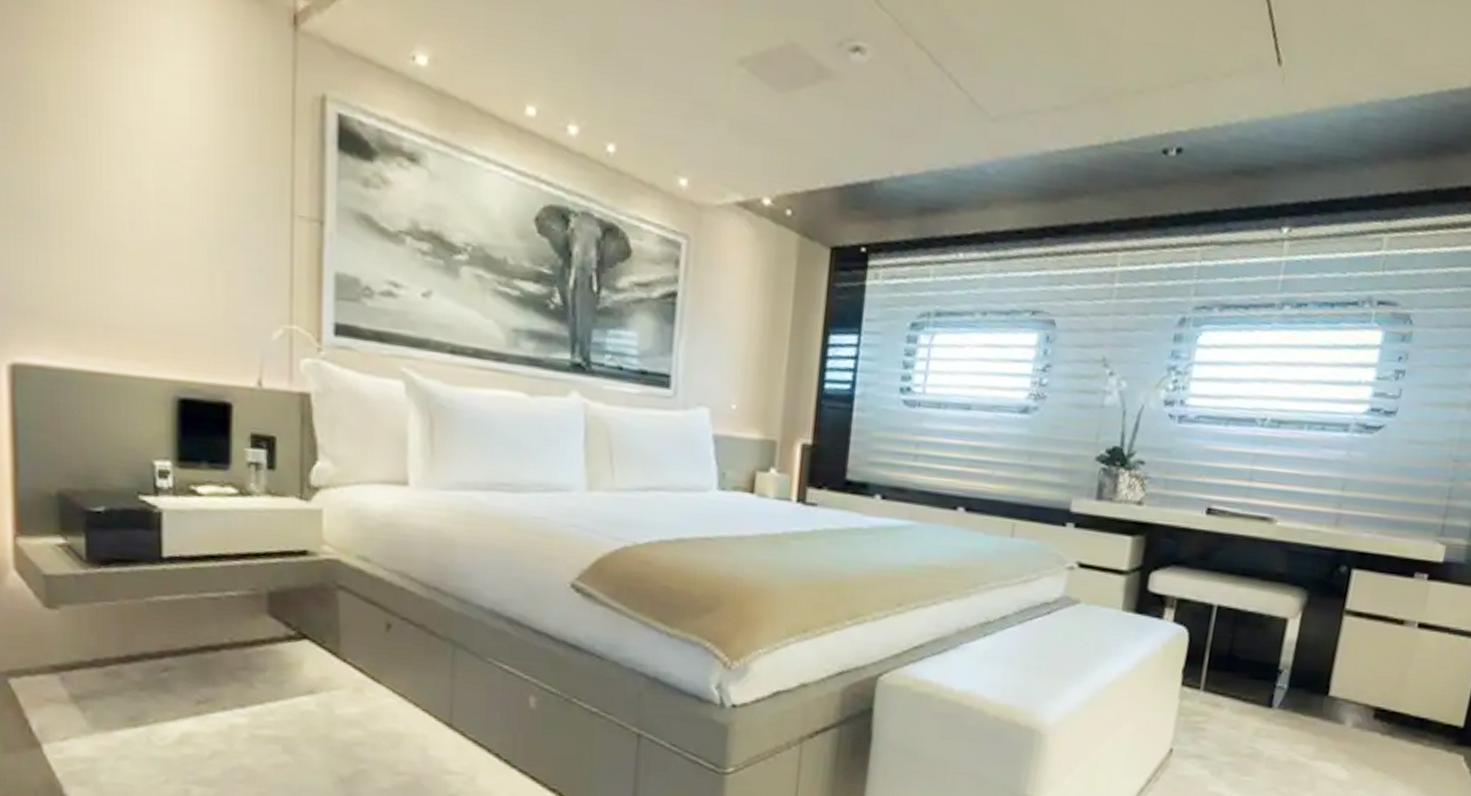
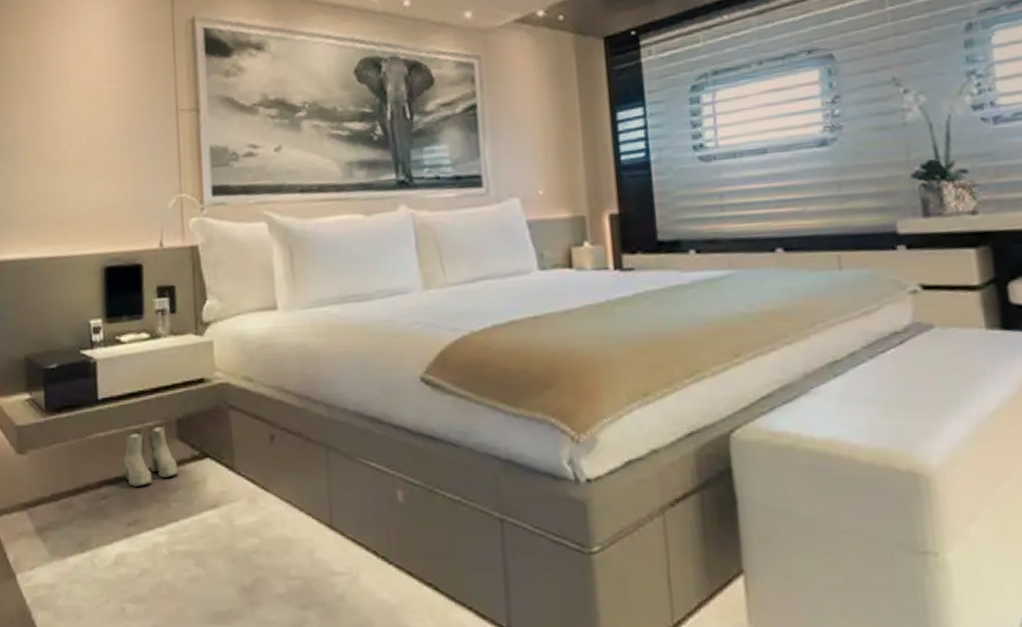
boots: none [194,596,266,663] -> present [123,425,177,488]

